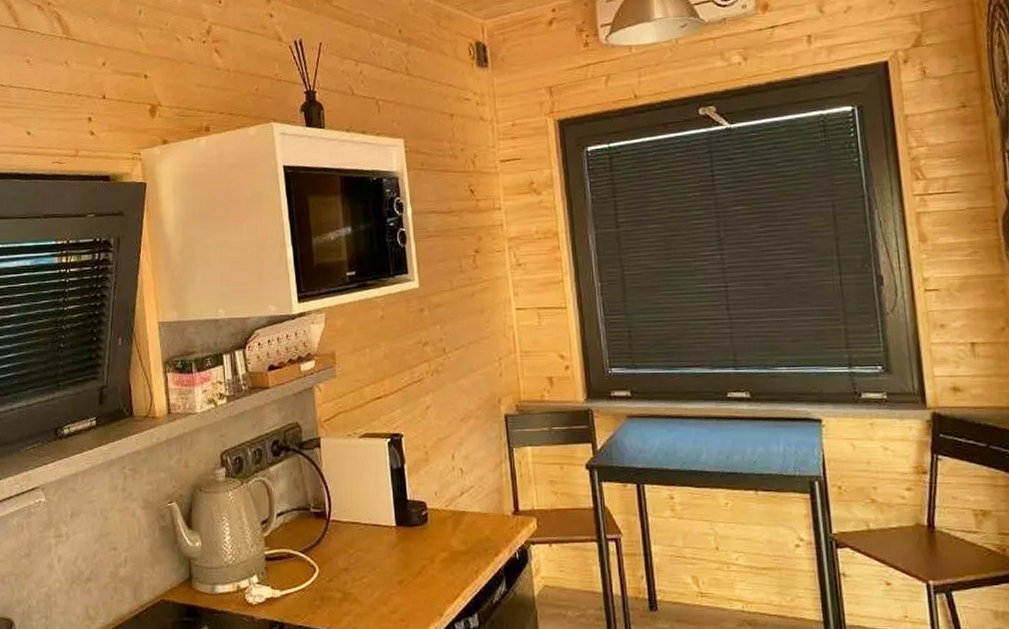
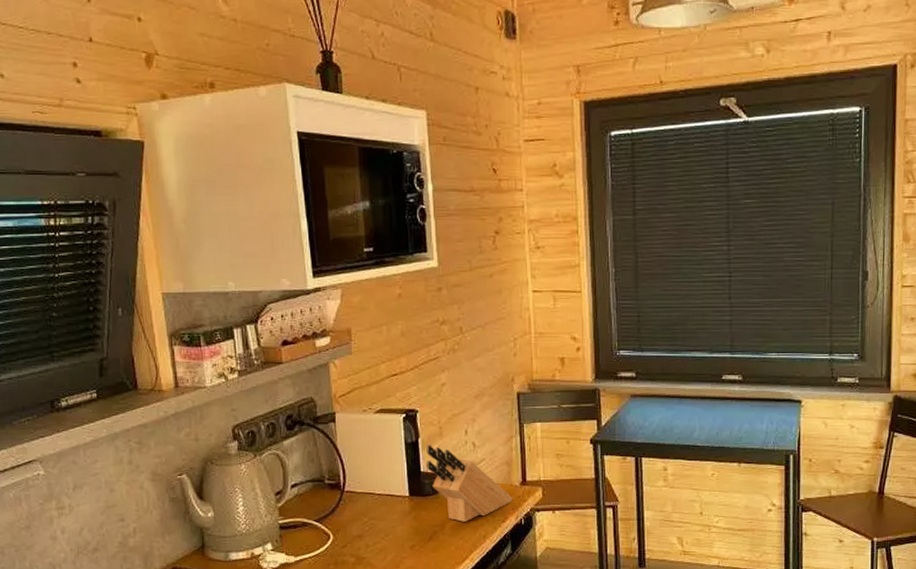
knife block: none [412,471,506,555] -> present [426,445,513,522]

